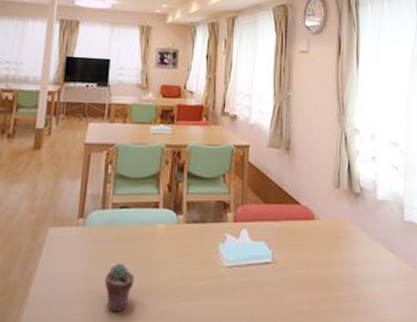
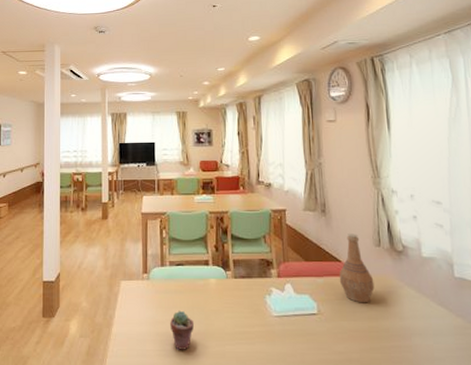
vase: none [296,174,331,250] -> present [339,233,375,303]

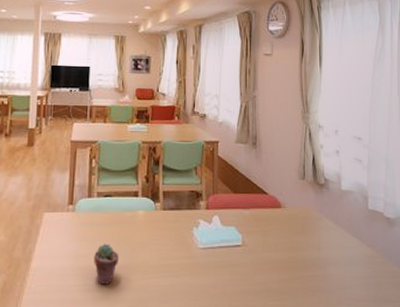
vase: present [339,233,375,303] -> none [264,166,297,235]

